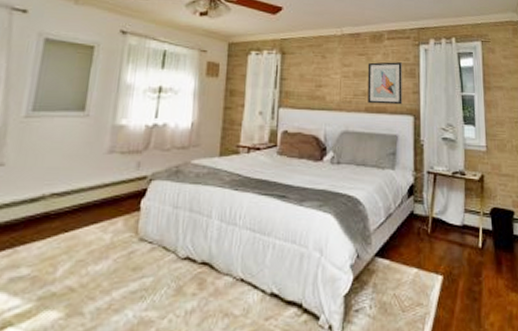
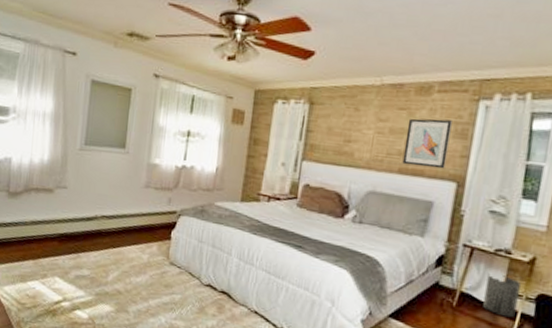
trash can: none [451,196,478,235] -> present [483,273,521,318]

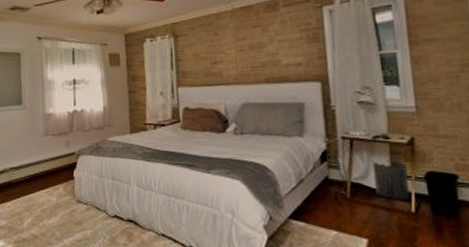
wall art: present [402,118,452,169] -> none [263,28,307,74]

